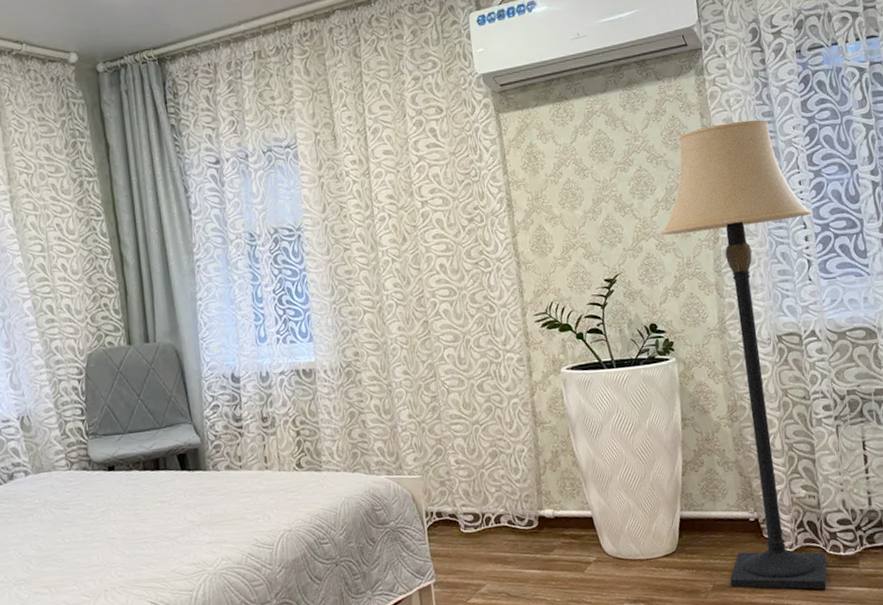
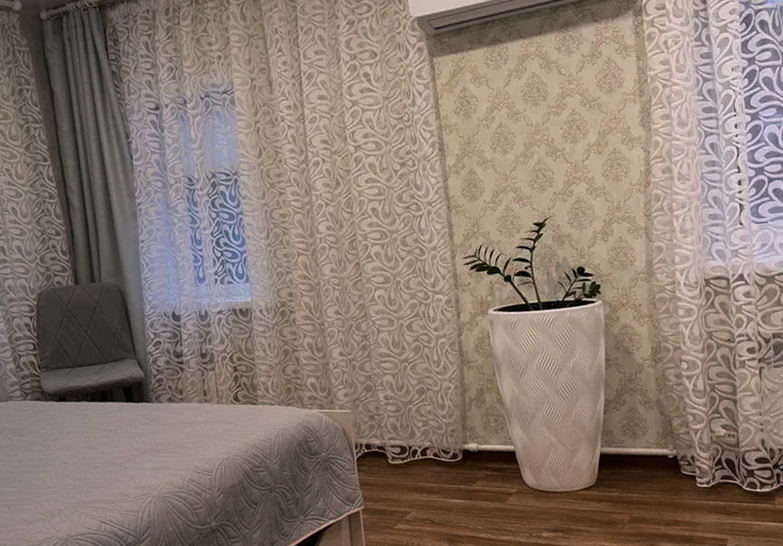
lamp: present [661,120,827,590] -> none [592,61,747,524]

